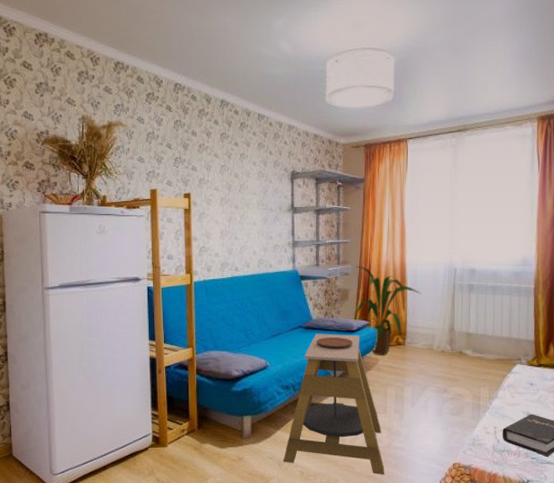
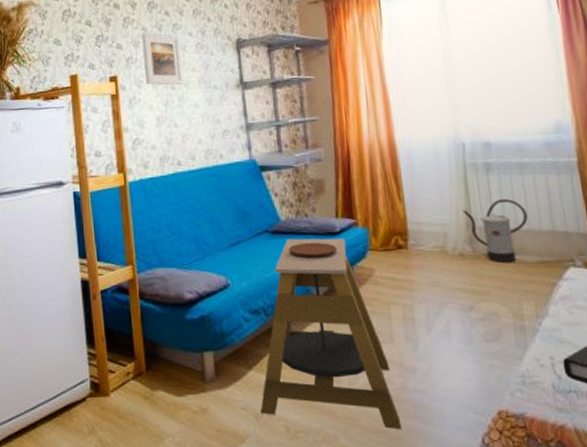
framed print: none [213,159,245,205] -> present [141,32,183,85]
house plant: present [355,266,421,356] -> none [330,148,421,264]
watering can: none [448,313,493,358] -> present [462,199,528,262]

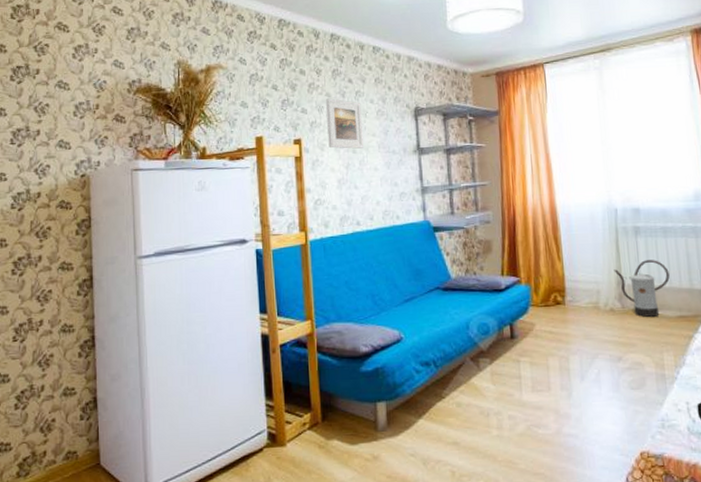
side table: present [260,238,402,430] -> none [428,294,556,472]

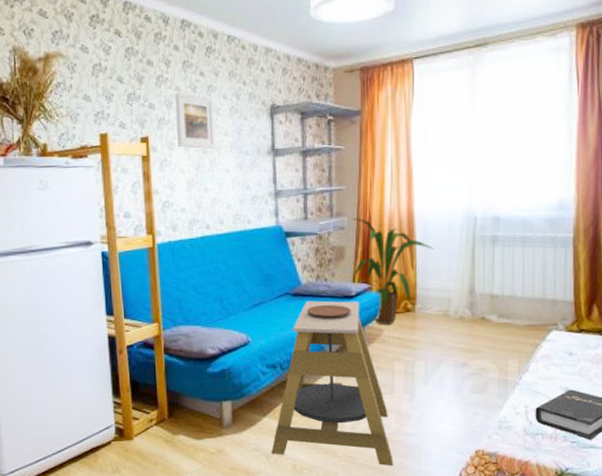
side table: none [428,294,556,472] -> present [271,300,393,467]
house plant: none [497,212,578,319] -> present [353,218,434,325]
watering can: present [614,260,670,317] -> none [467,269,523,325]

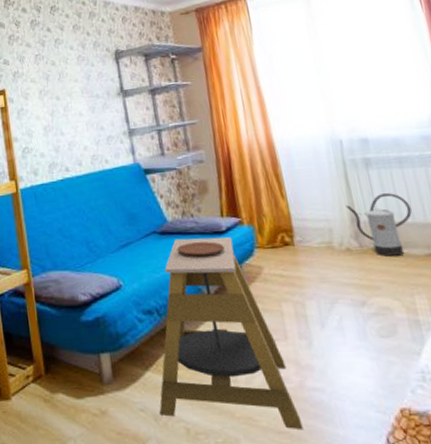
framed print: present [174,93,215,149] -> none [26,48,67,97]
house plant: present [353,218,434,325] -> none [210,150,302,262]
watering can: none [467,269,523,325] -> present [345,193,412,257]

